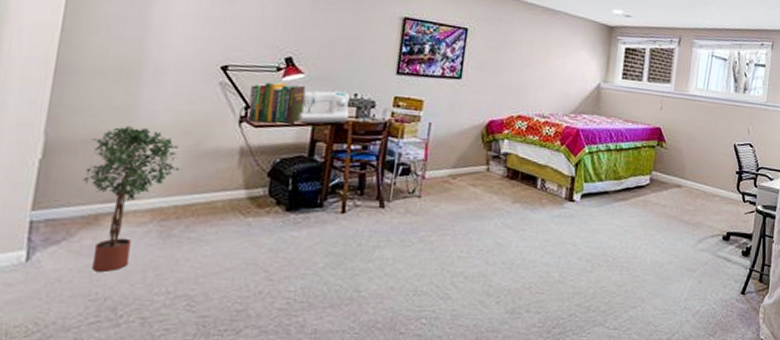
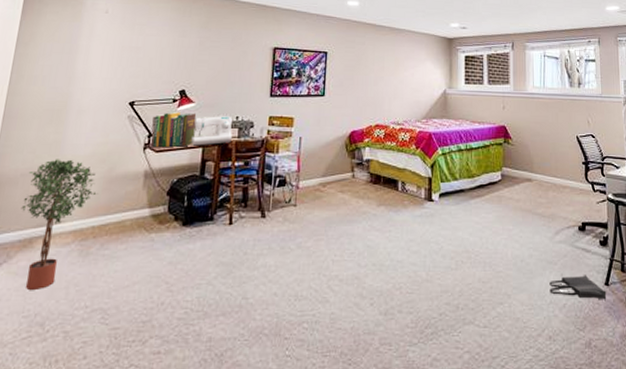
tote bag: none [685,283,742,308] -> present [549,275,607,300]

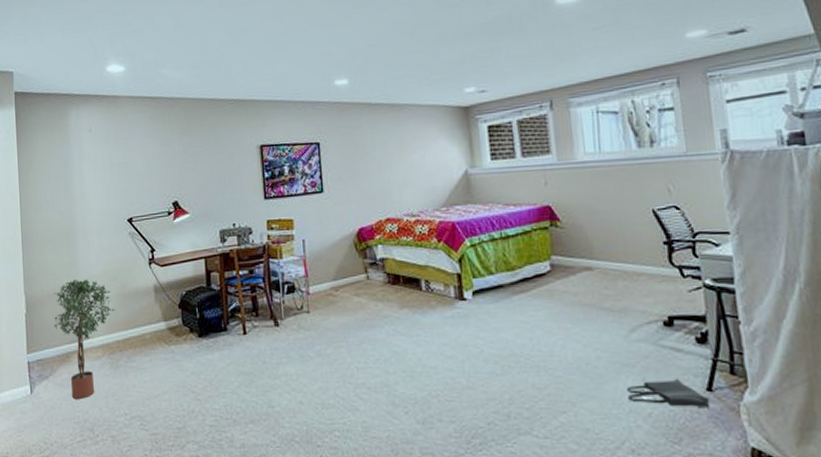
books: present [150,112,197,148] -> none [152,224,195,262]
sewing machine: present [190,115,233,146] -> none [191,223,232,257]

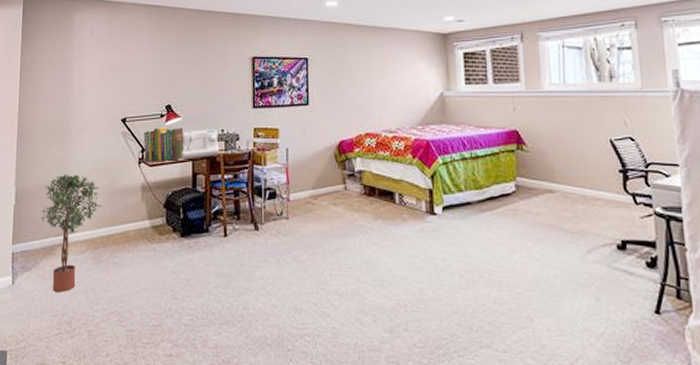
books: none [152,224,195,262] -> present [144,127,184,162]
sewing machine: none [191,223,232,257] -> present [180,128,219,159]
tote bag: present [627,379,711,408] -> none [582,300,658,330]

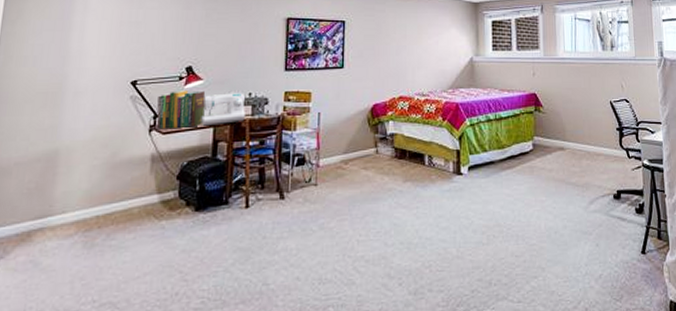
potted tree: present [40,174,103,292] -> none [16,145,101,286]

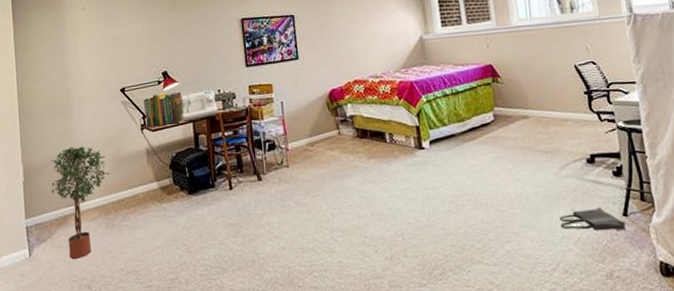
potted tree: none [16,145,101,286] -> present [50,146,111,259]
tote bag: none [584,244,644,269] -> present [559,207,627,231]

